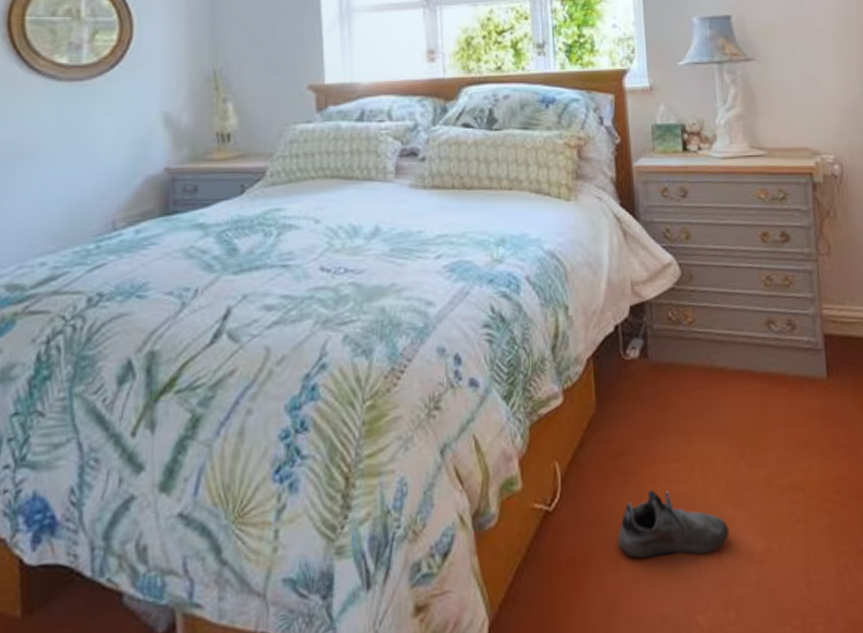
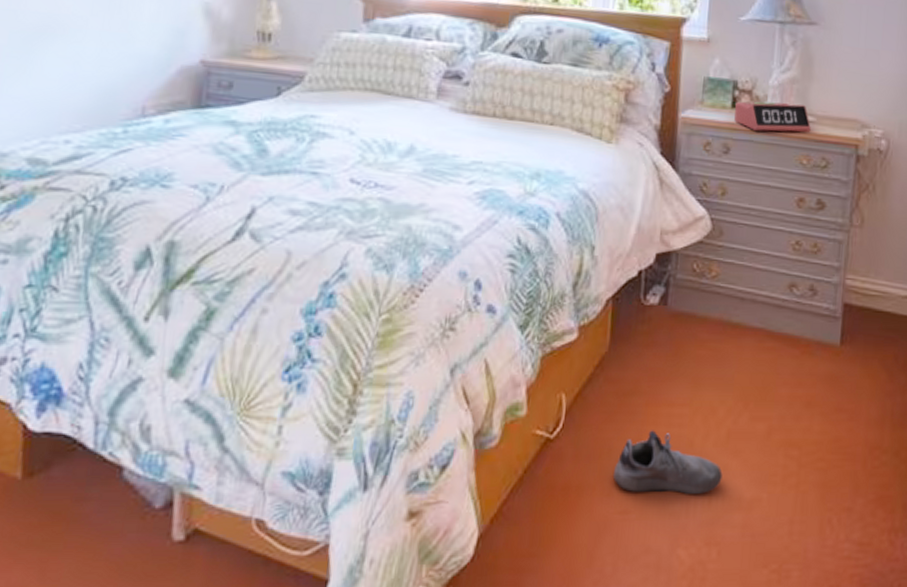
alarm clock: none [686,139,764,171] -> present [734,101,811,132]

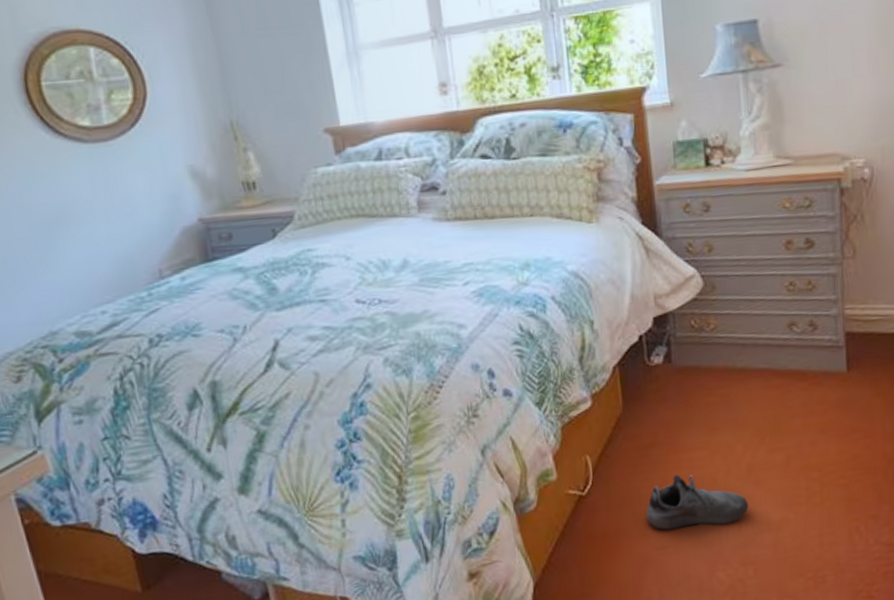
alarm clock: present [734,101,811,132] -> none [709,149,789,184]

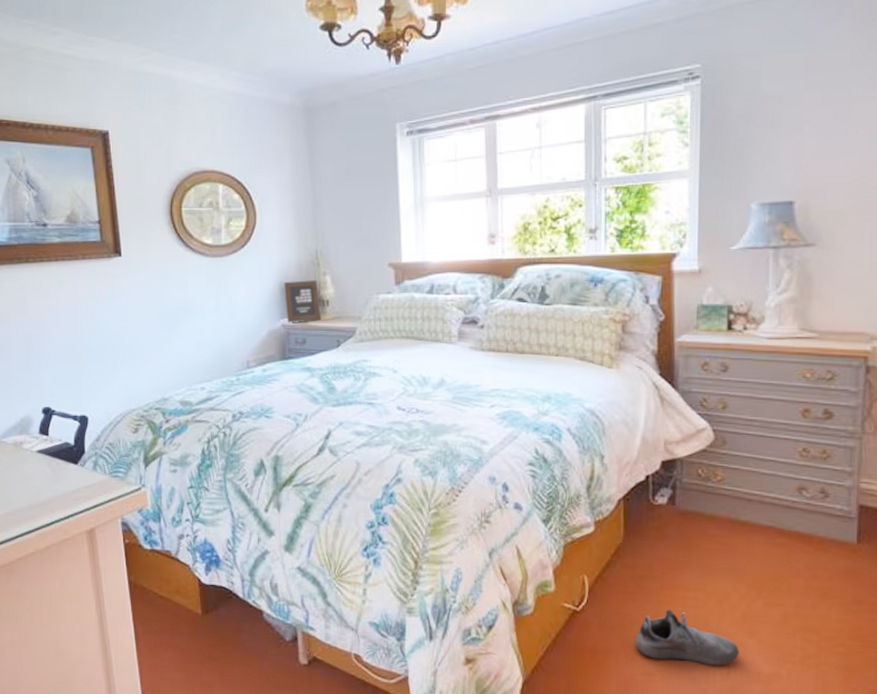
picture frame: none [194,158,248,216] -> present [284,280,321,323]

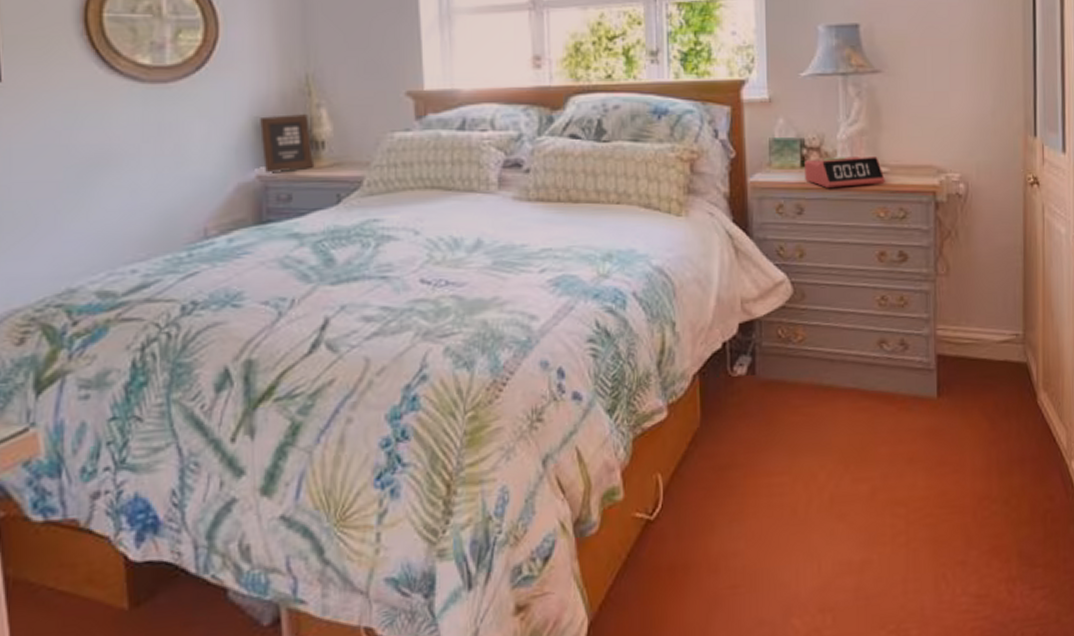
athletic shoe: present [634,609,739,666] -> none [717,502,830,566]
alarm clock: none [731,321,813,350] -> present [805,155,885,188]

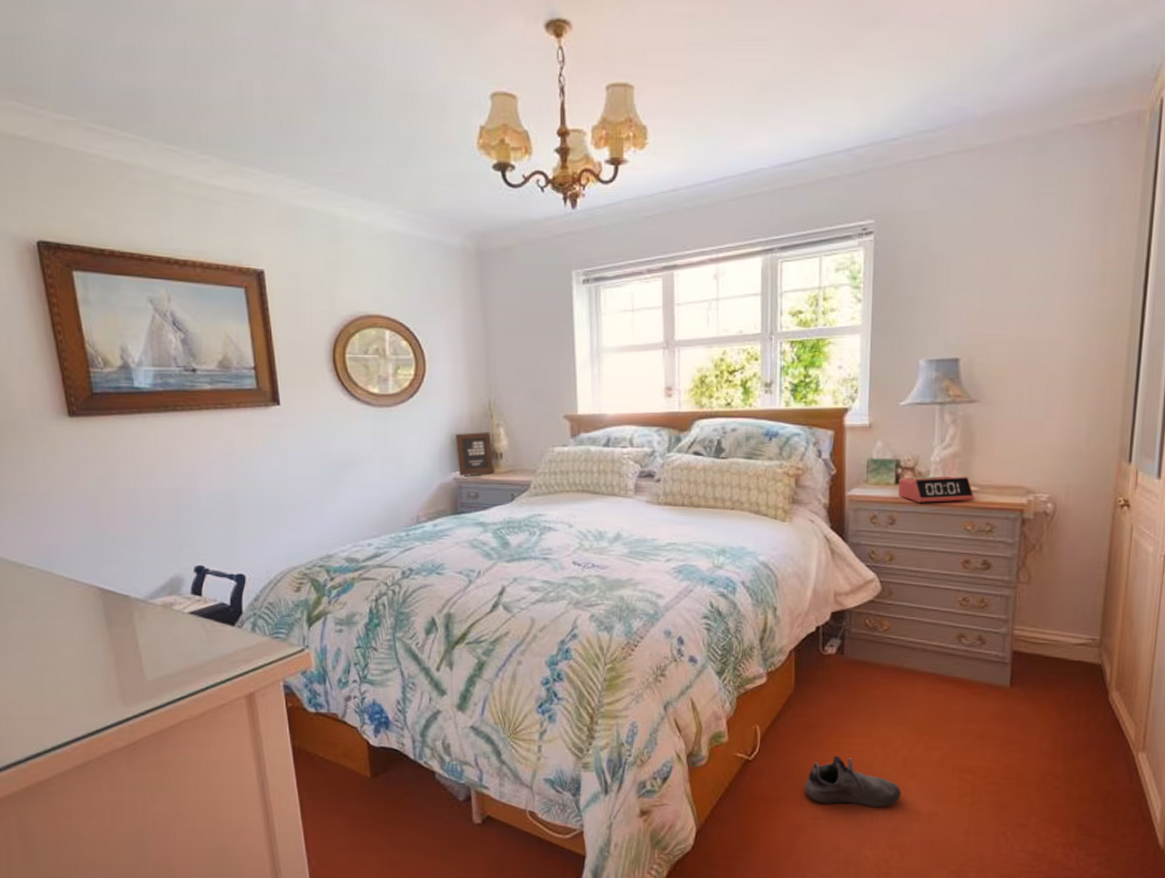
athletic shoe: none [717,502,830,566] -> present [804,755,901,807]

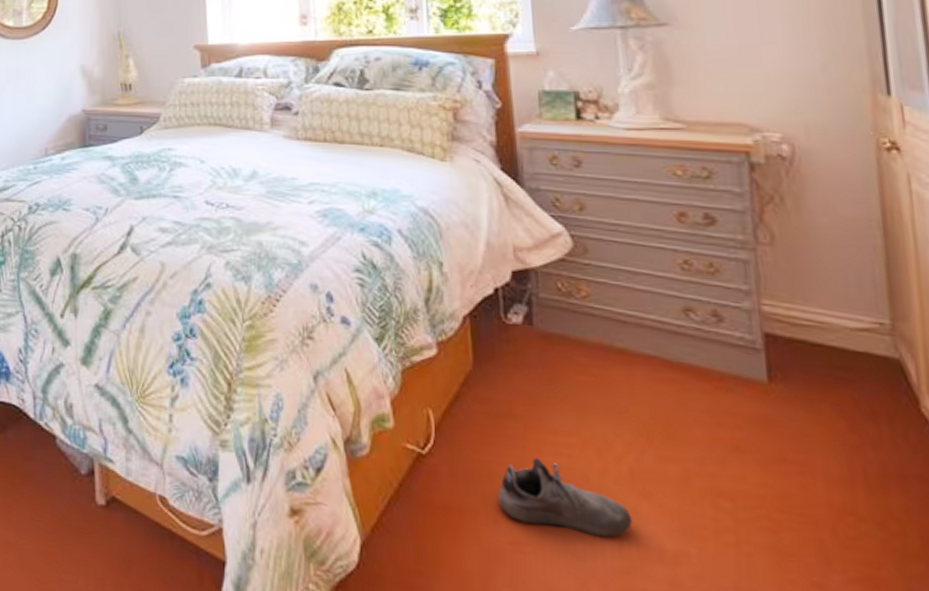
picture frame: present [456,432,494,477] -> none [85,63,123,108]
alarm clock: present [898,475,974,503] -> none [580,110,681,142]

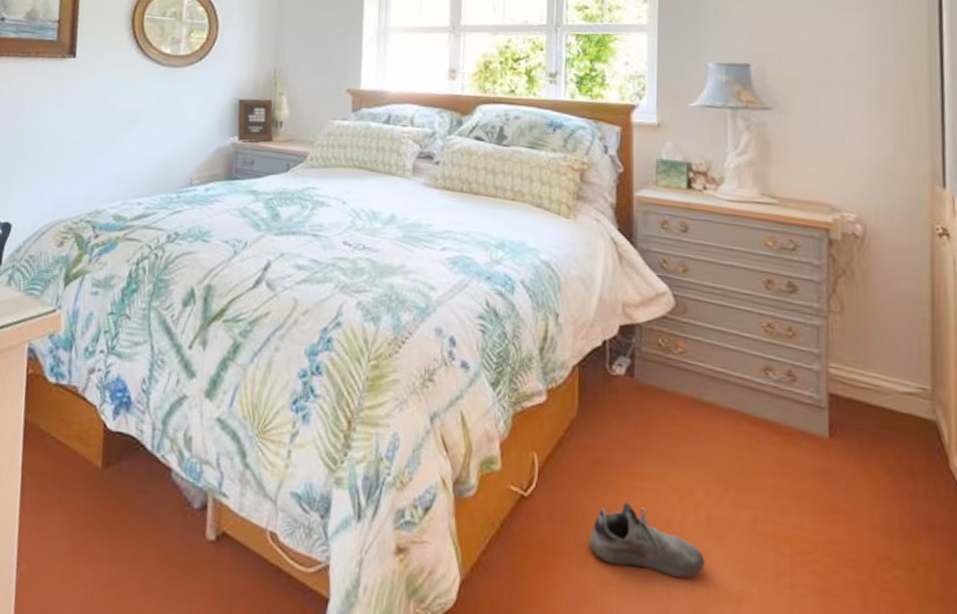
picture frame: none [85,63,123,108] -> present [237,98,273,142]

